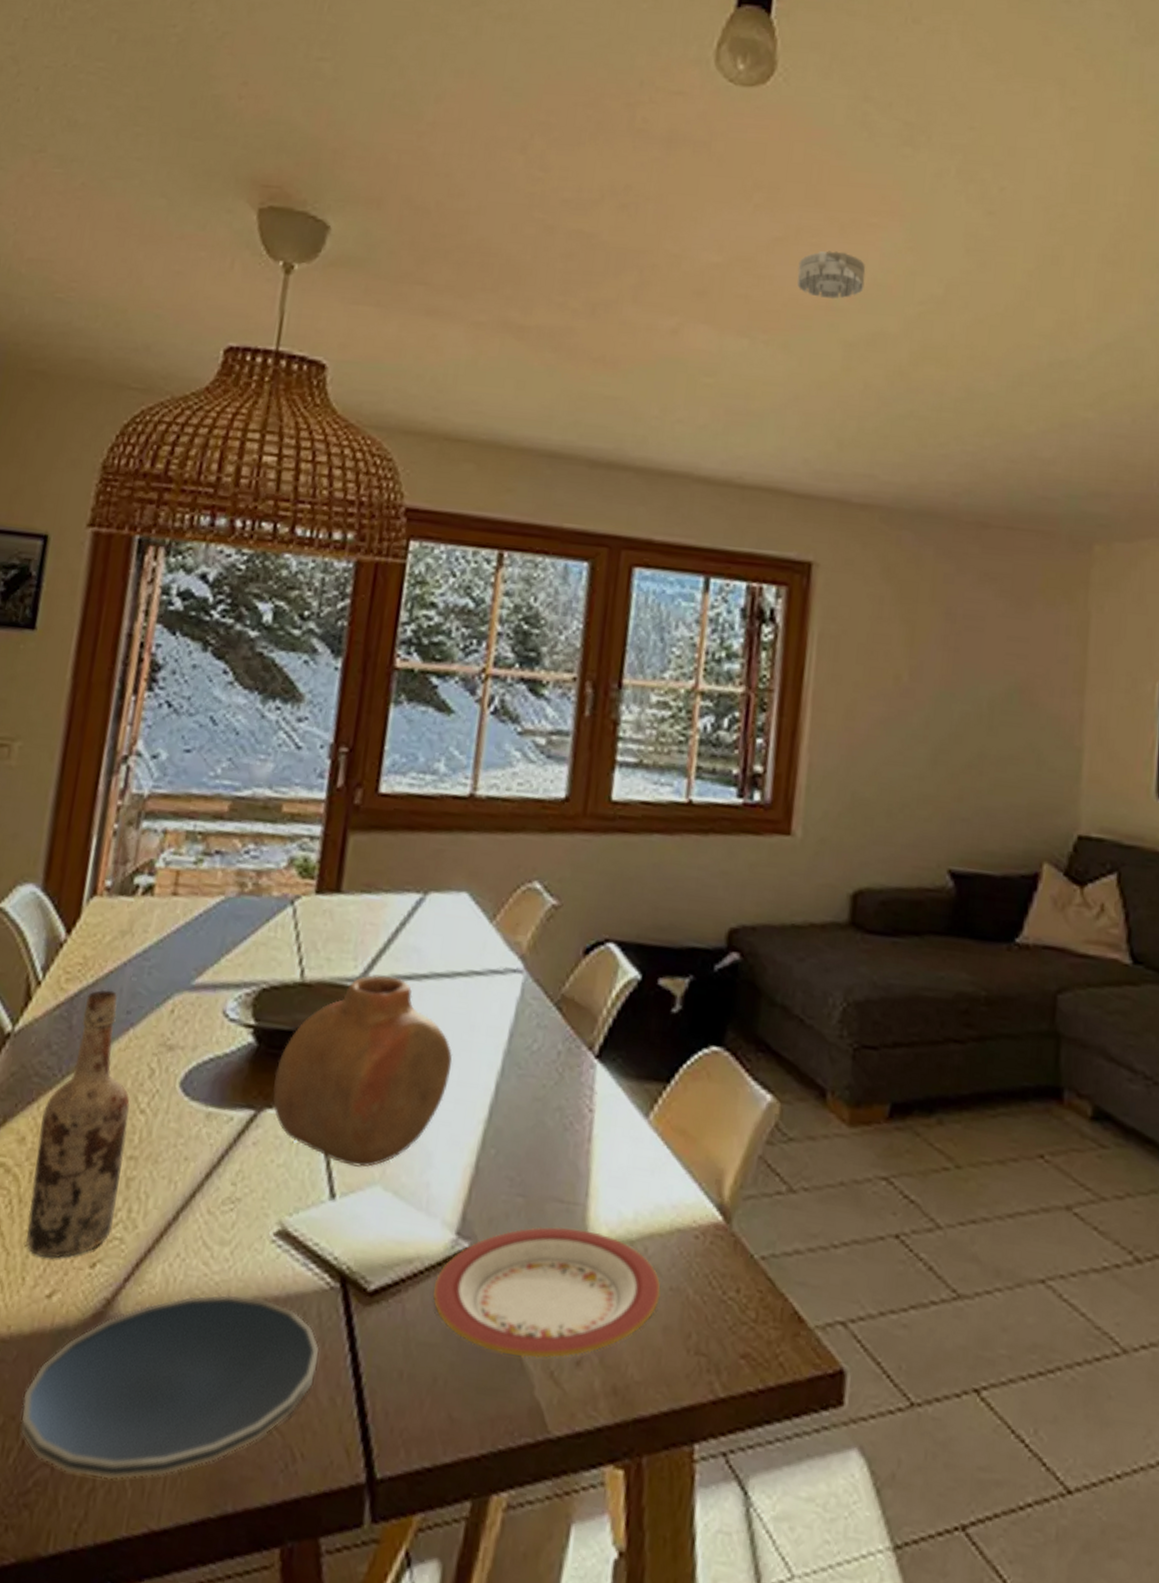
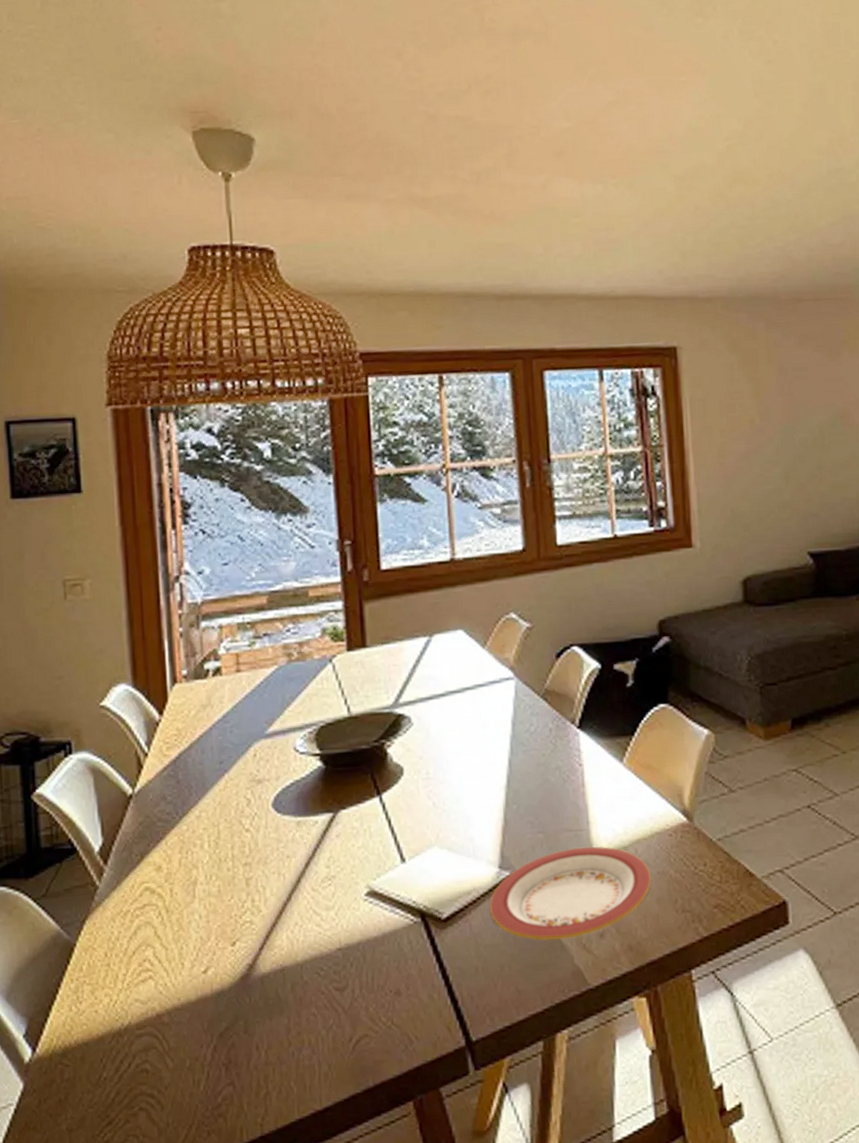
plate: present [21,1294,319,1480] -> none [201,941,415,1087]
wine bottle: present [26,989,130,1258] -> none [170,749,243,947]
vase: present [273,975,453,1168] -> none [342,699,474,837]
smoke detector: present [797,251,866,300] -> none [630,106,683,145]

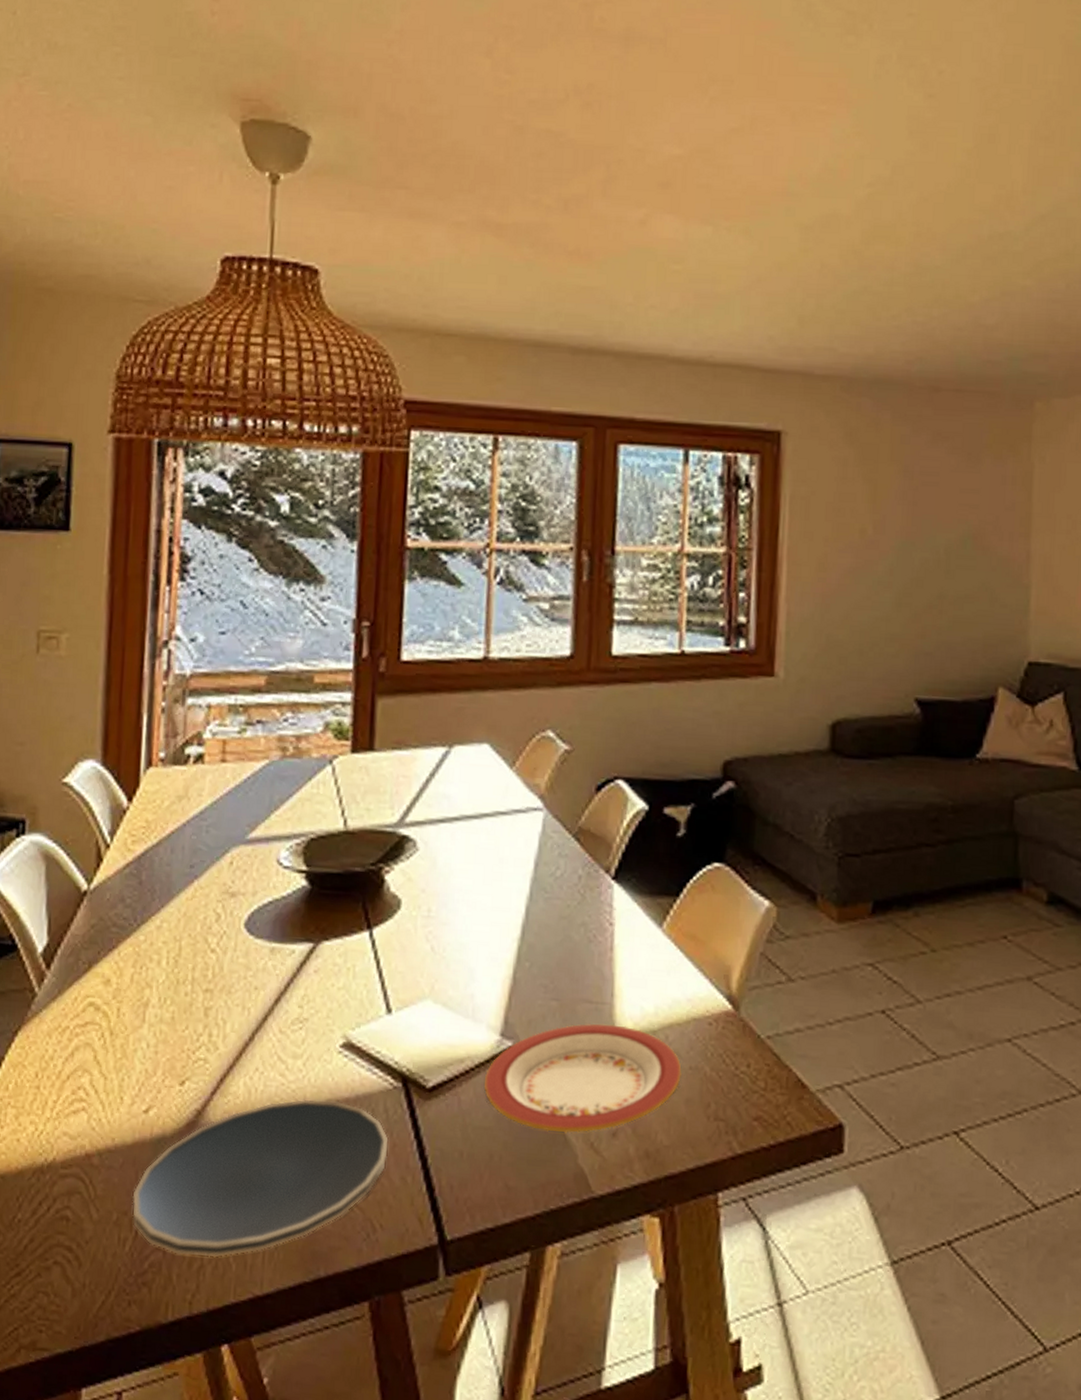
plate: none [201,941,415,1087] -> present [132,1099,389,1257]

